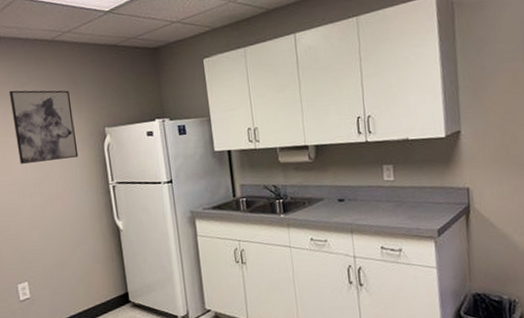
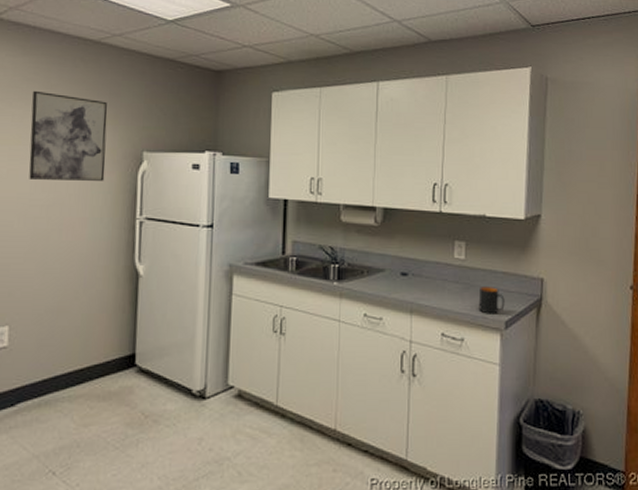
mug: none [410,201,436,226] -> present [478,287,505,314]

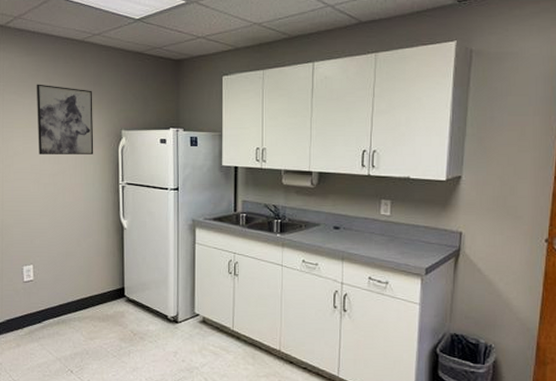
mug: present [478,287,505,314] -> none [402,239,426,262]

